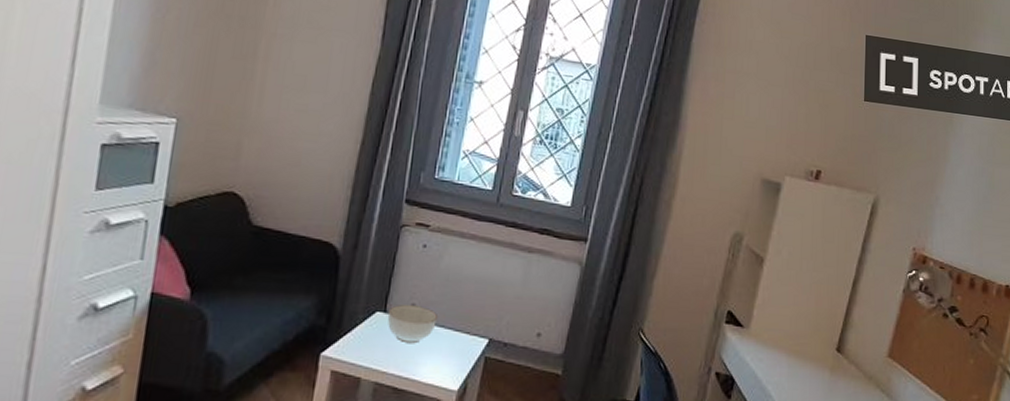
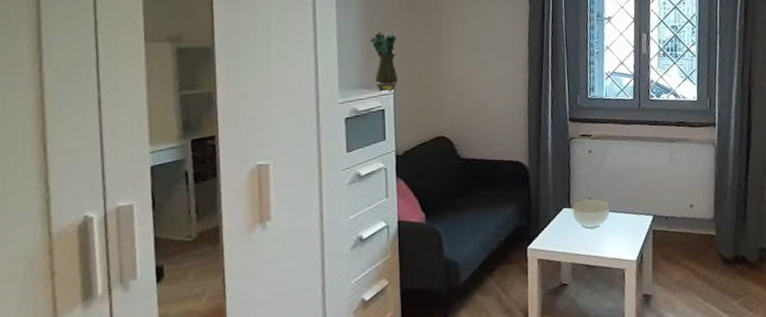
vase: none [152,37,193,121] -> present [371,31,398,91]

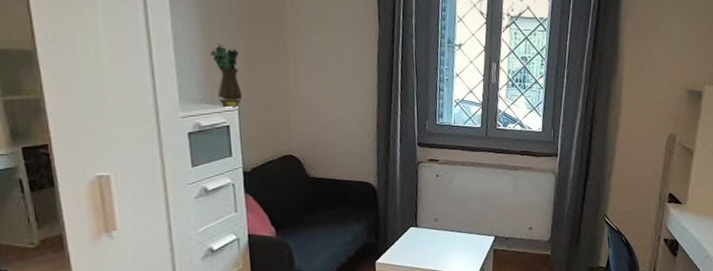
bowl: present [571,198,611,229] -> none [418,219,456,246]

